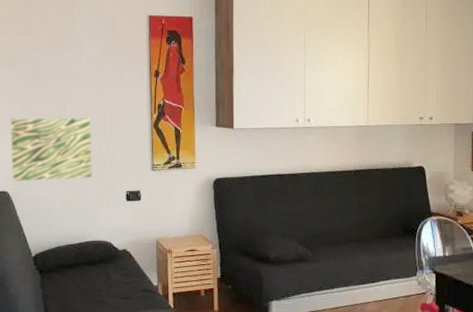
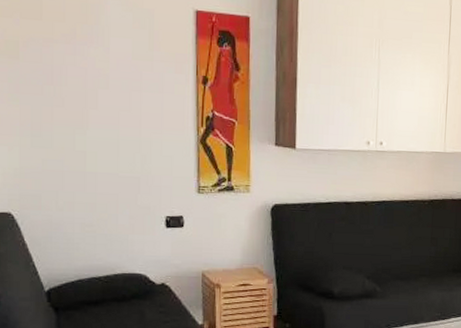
wall art: present [10,117,92,181] -> none [15,124,123,201]

